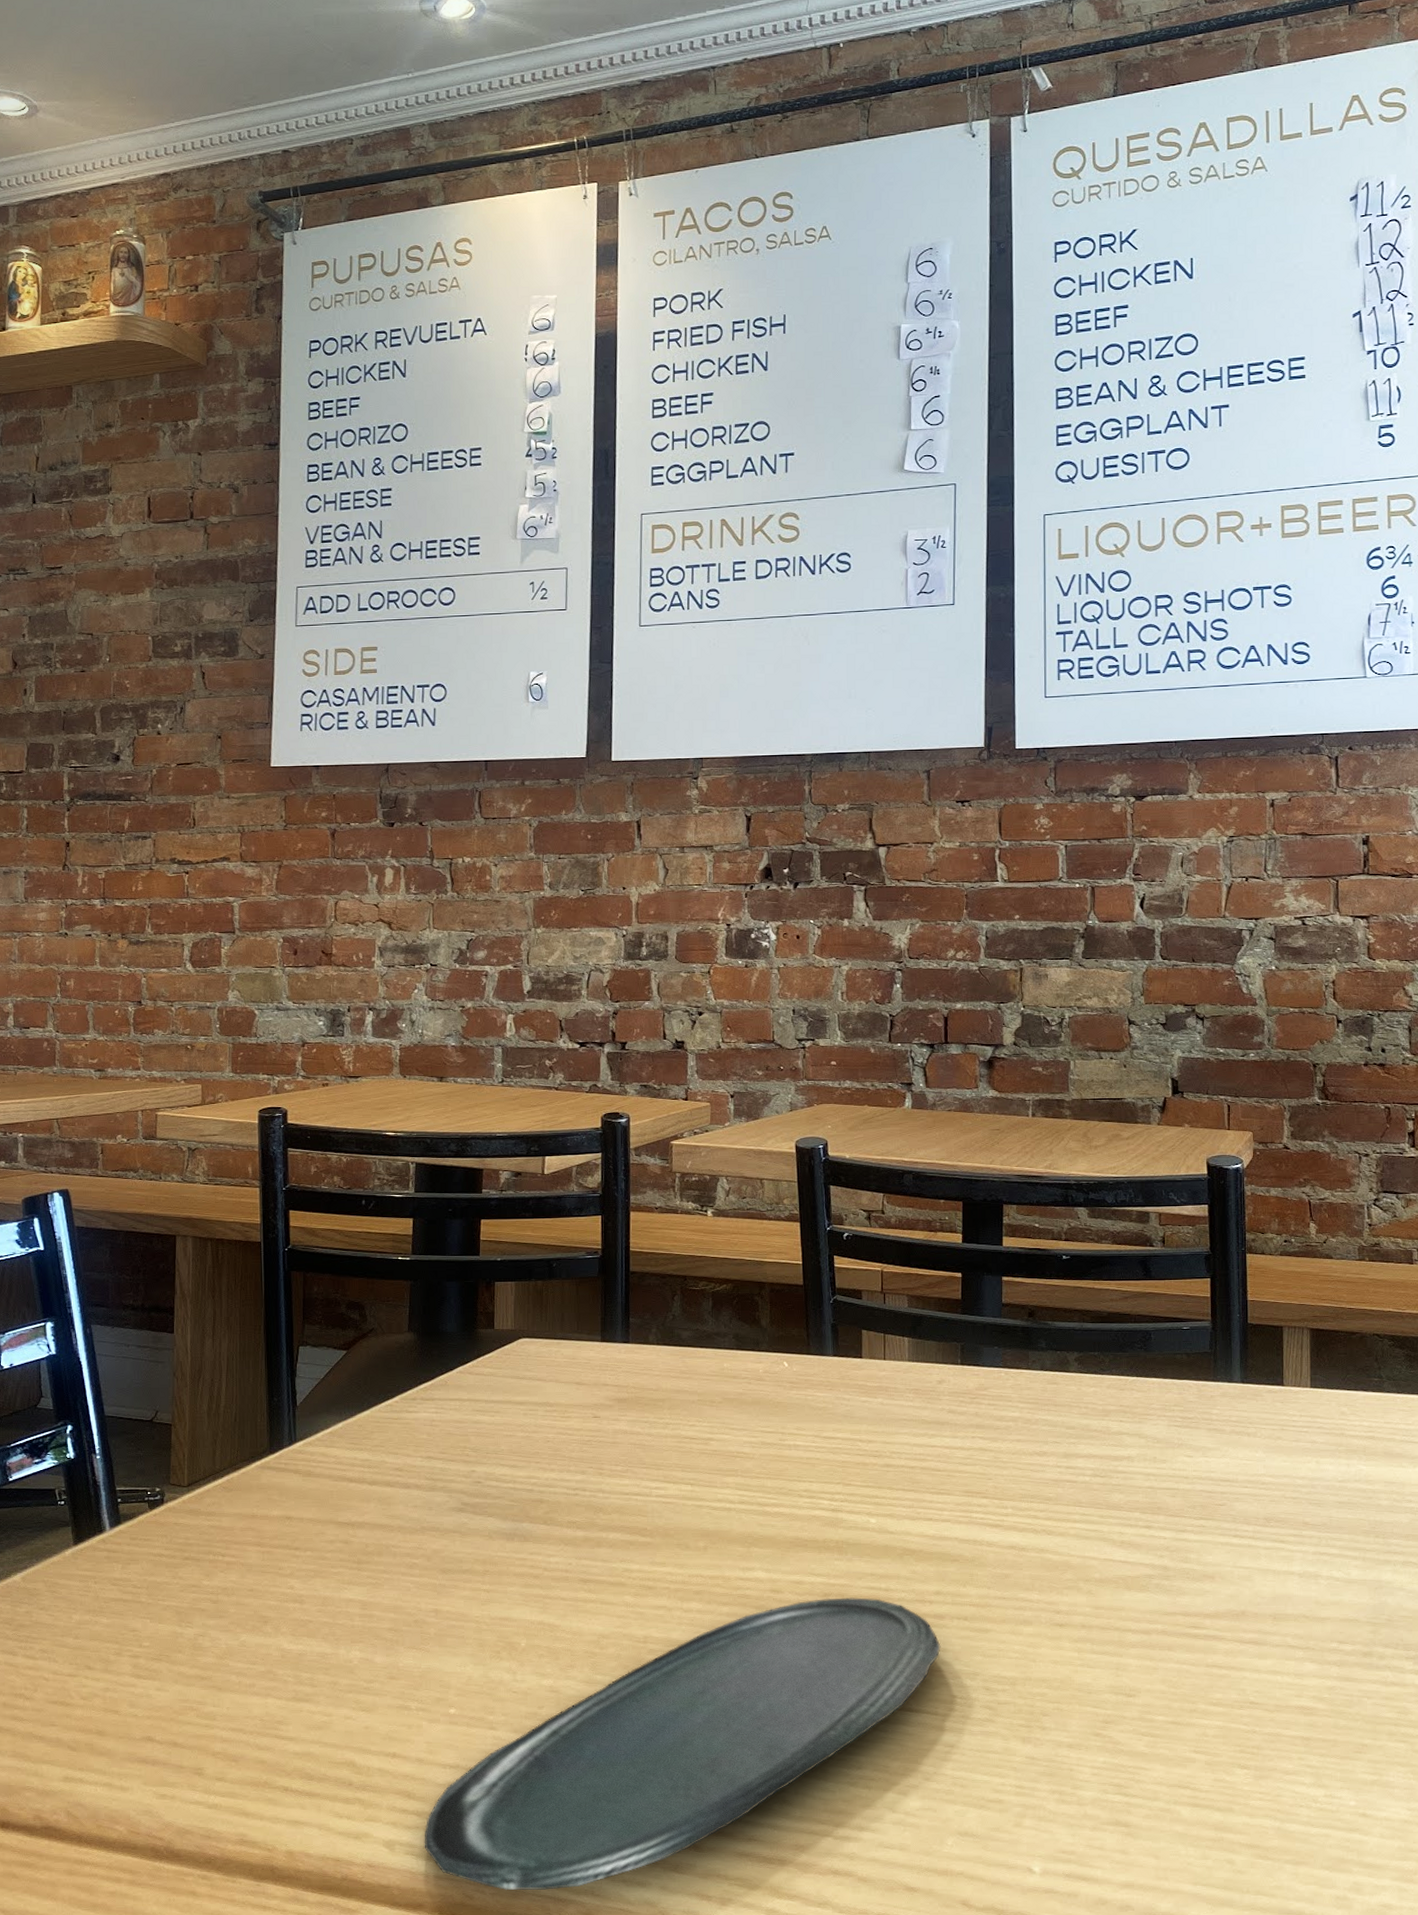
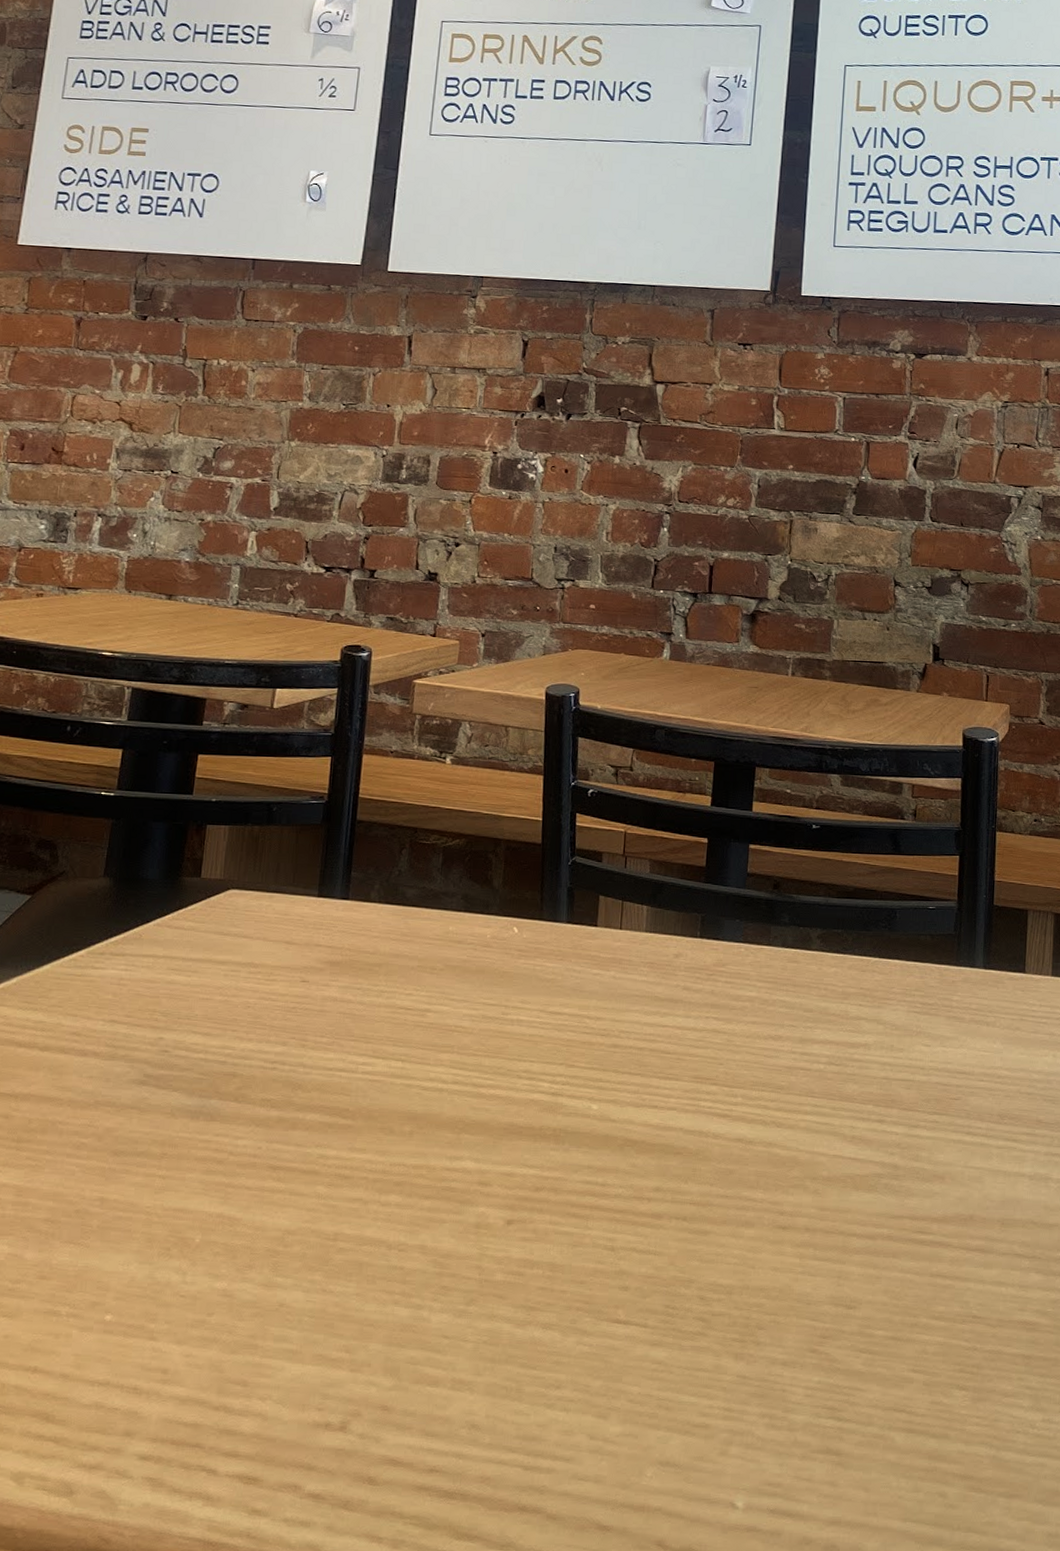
oval tray: present [424,1597,941,1890] -> none [58,1192,656,1532]

